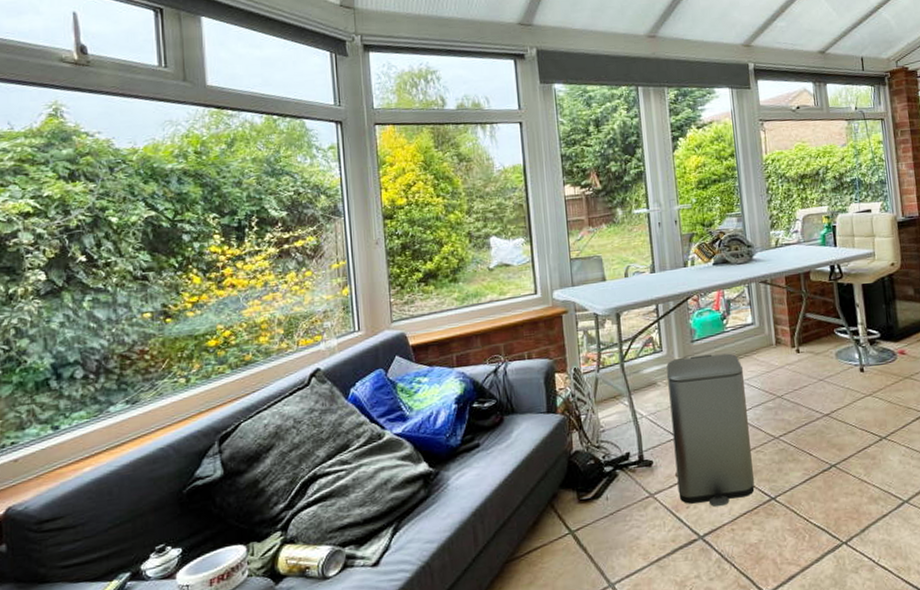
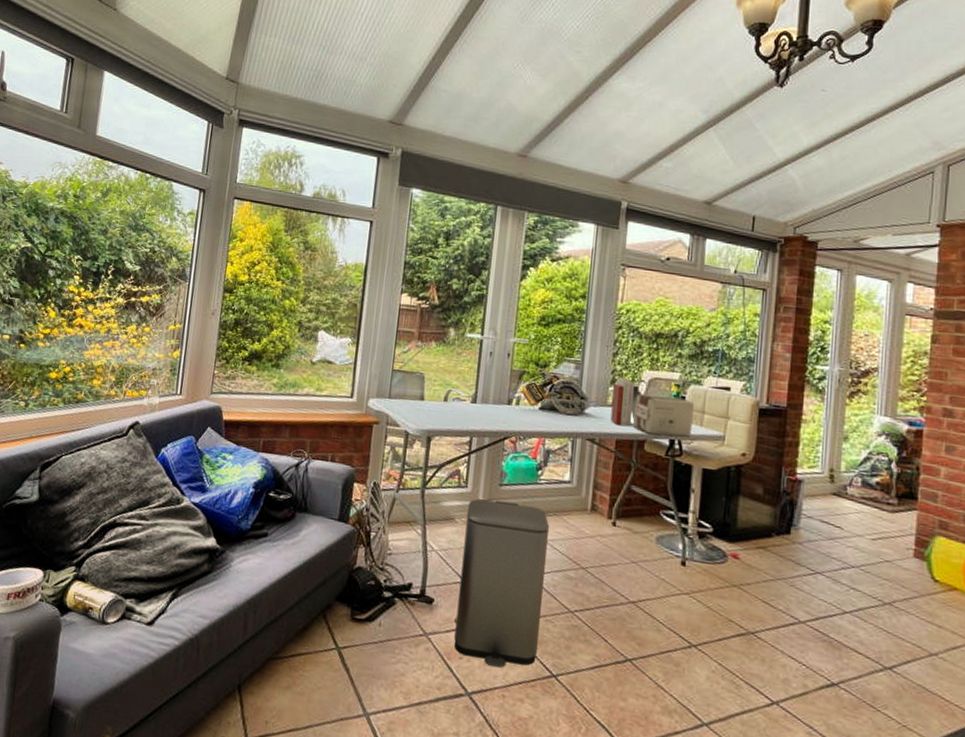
books: none [773,220,798,264] -> present [610,377,640,426]
box: none [794,227,847,265] -> present [633,394,695,437]

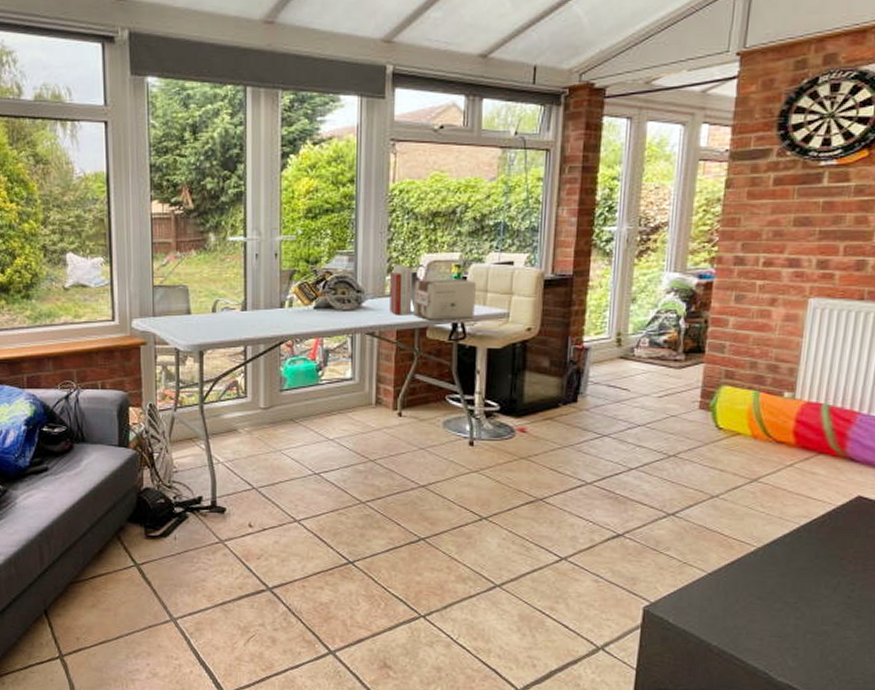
pedal bin: present [454,499,550,669] -> none [250,406,335,563]

